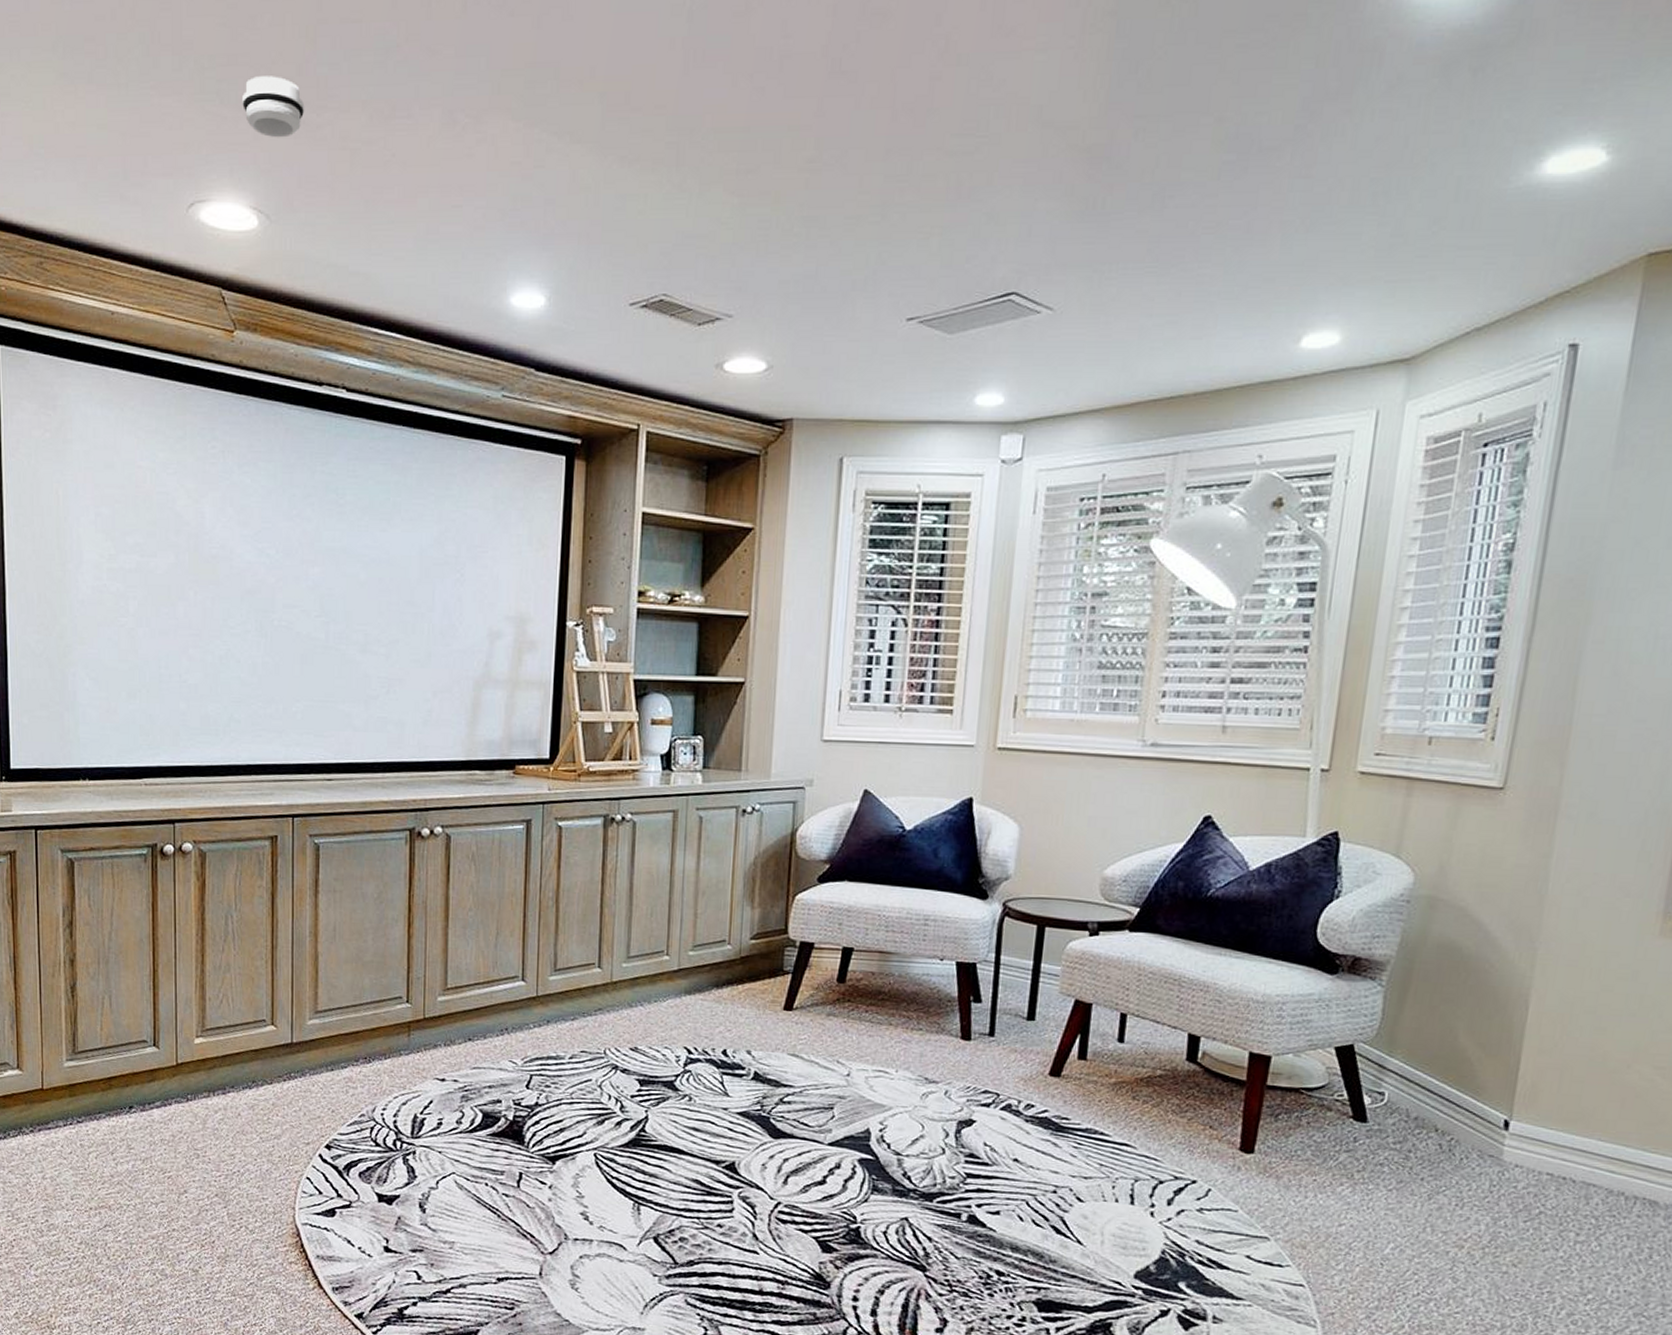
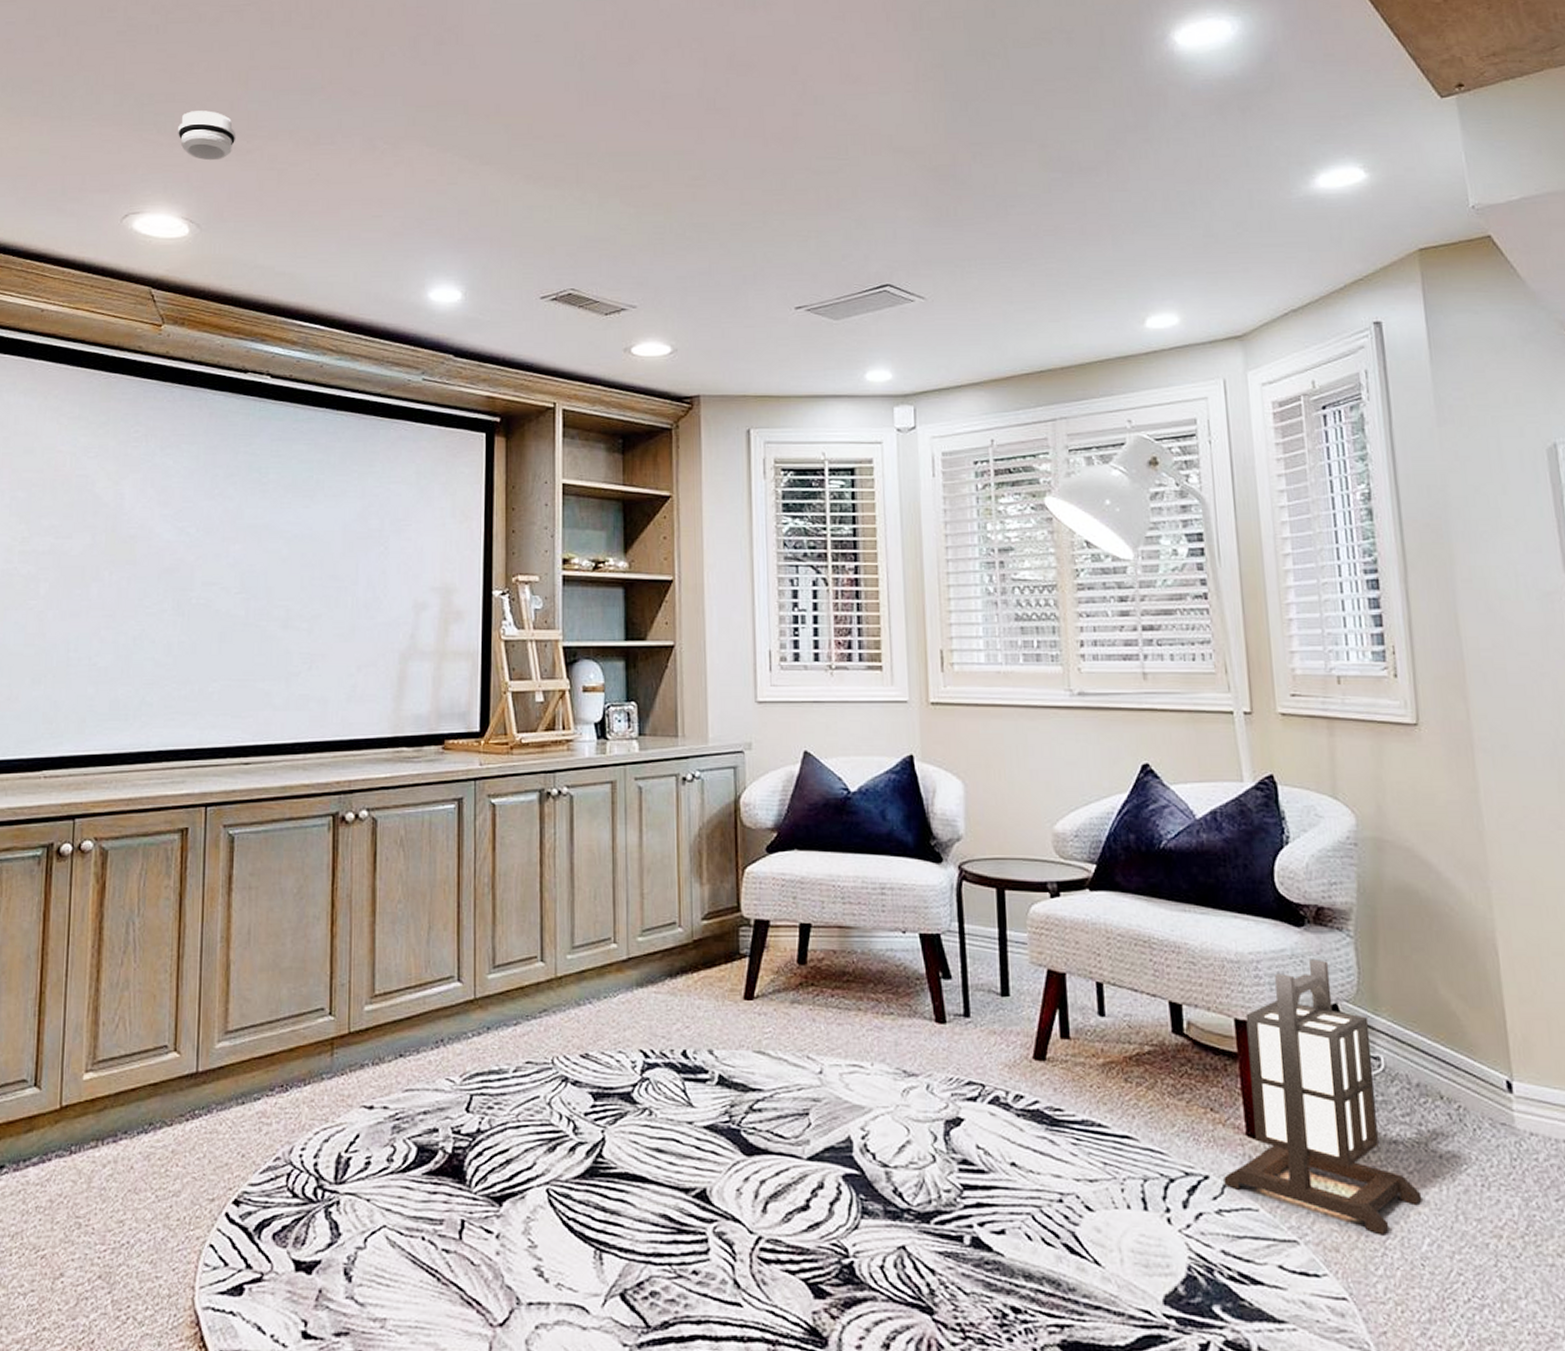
lantern: none [1209,1004,1396,1239] -> present [1224,959,1422,1235]

